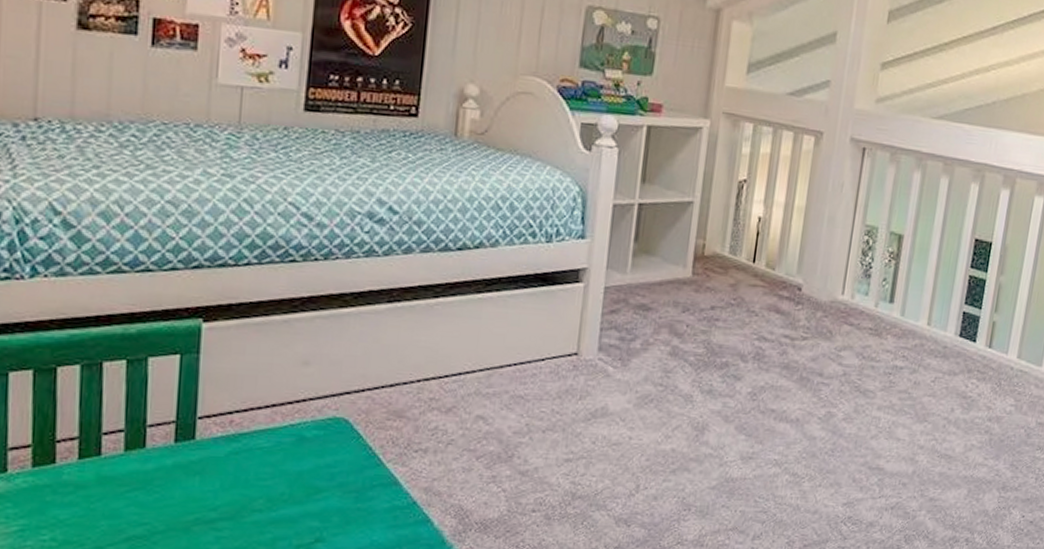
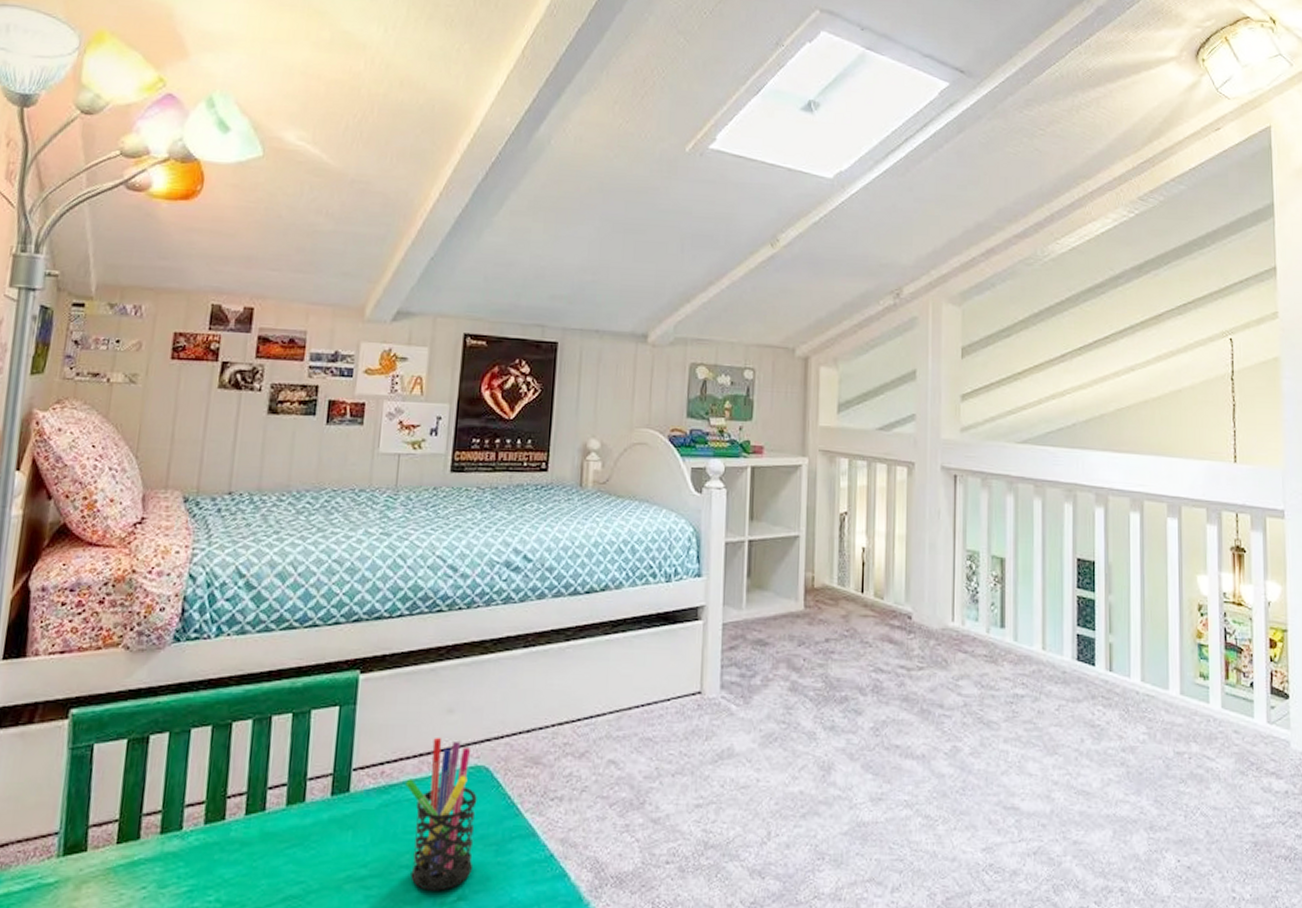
pen holder: none [257,388,336,533] -> present [405,737,477,891]

